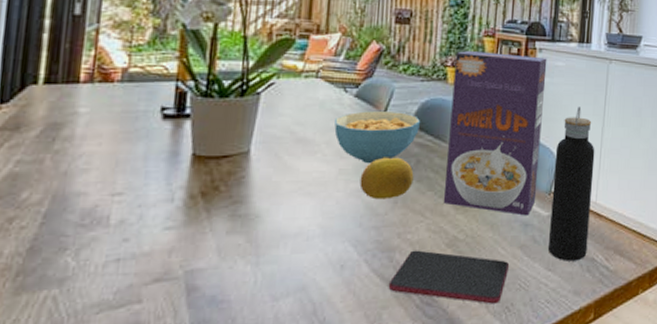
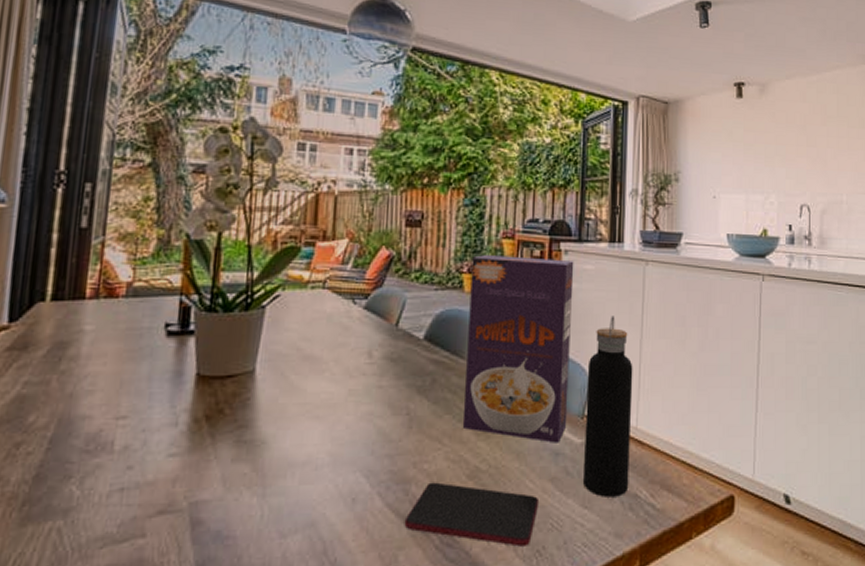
cereal bowl: present [334,111,421,164] -> none [343,324,436,384]
fruit: present [359,157,414,200] -> none [371,376,430,424]

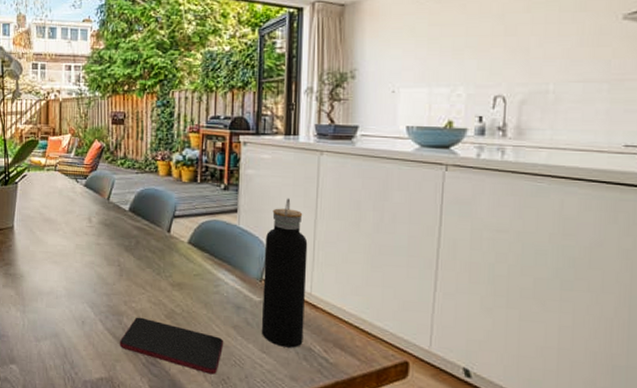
cereal box: present [462,255,574,443] -> none [160,146,252,299]

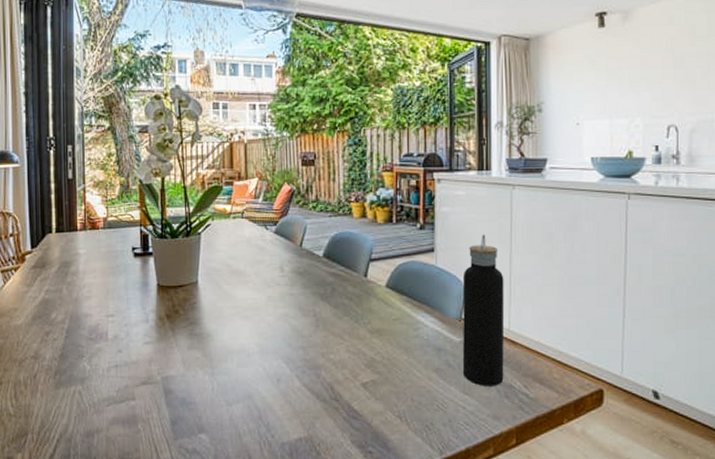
smartphone: present [119,317,223,375] -> none [318,369,425,422]

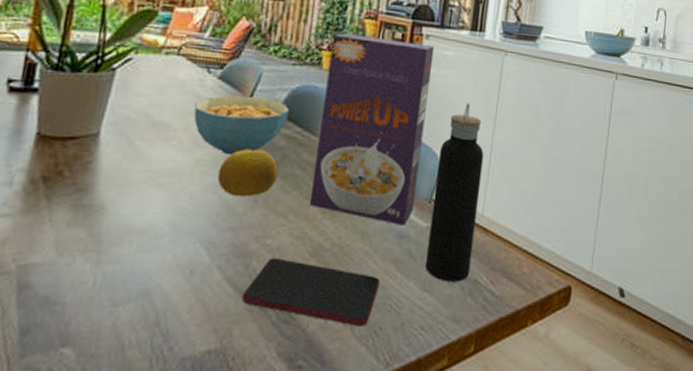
cereal bowl: none [260,245,333,292] -> present [193,95,290,156]
fruit: none [286,286,331,323] -> present [217,148,279,197]
smartphone: none [318,369,425,422] -> present [241,258,380,326]
cereal box: none [358,186,447,341] -> present [309,33,435,226]

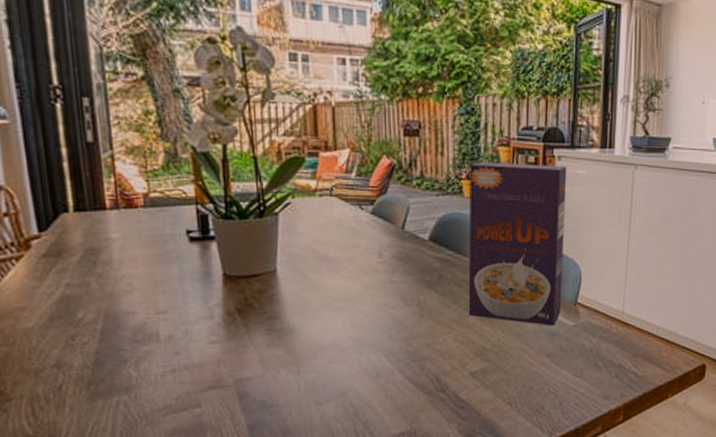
cereal bowl: present [193,95,290,156] -> none [354,228,440,280]
fruit: present [217,148,279,197] -> none [385,272,437,313]
smartphone: present [241,258,380,326] -> none [422,359,537,407]
water bottle: present [425,103,484,282] -> none [576,216,621,368]

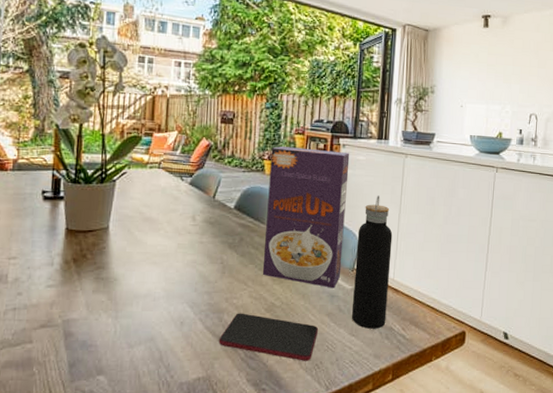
smartphone: none [422,359,537,407] -> present [218,313,318,361]
water bottle: none [576,216,621,368] -> present [352,195,393,329]

